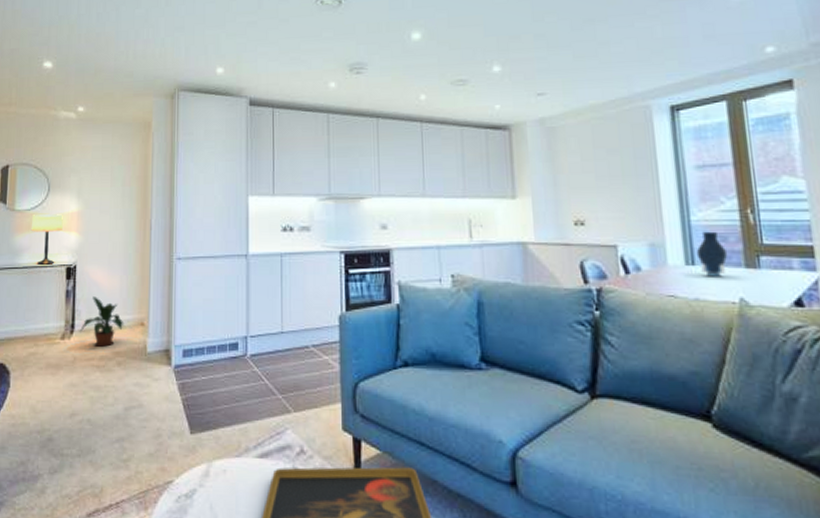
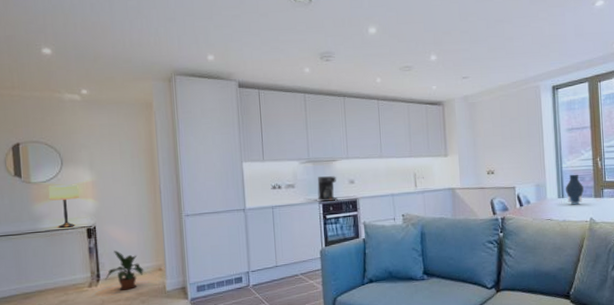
coffee maker: none [338,218,366,251] -> present [317,176,339,202]

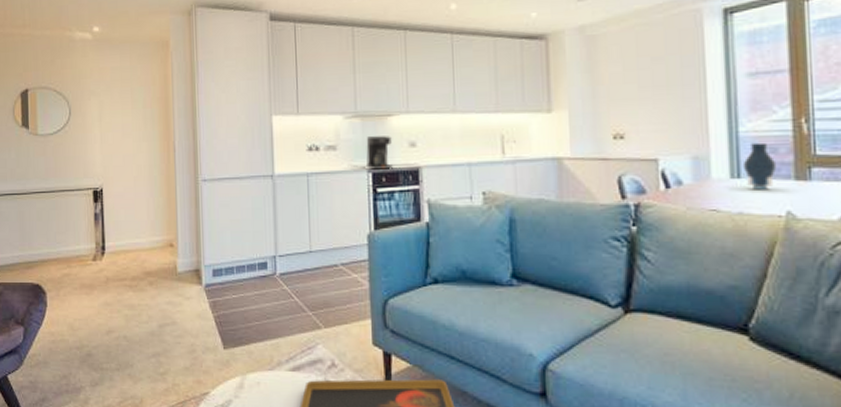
table lamp: present [48,184,79,228] -> none [55,138,86,188]
potted plant: present [105,251,145,290] -> none [111,219,154,267]

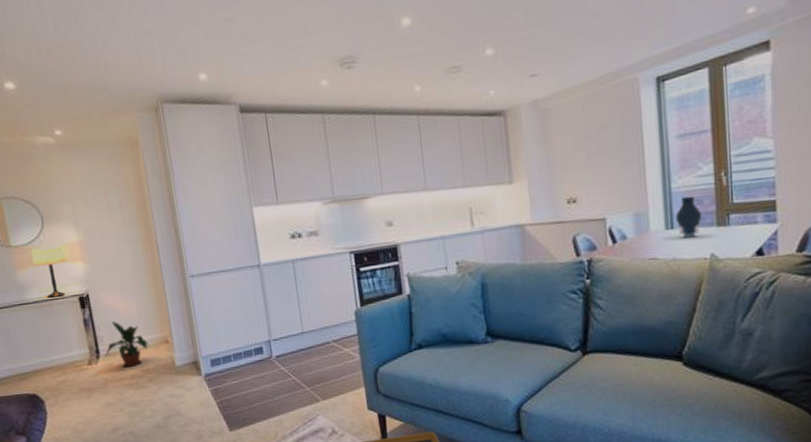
table lamp: none [55,138,86,188] -> present [31,245,66,298]
potted plant: none [111,219,154,267] -> present [105,321,149,368]
coffee maker: present [365,136,394,170] -> none [345,217,374,251]

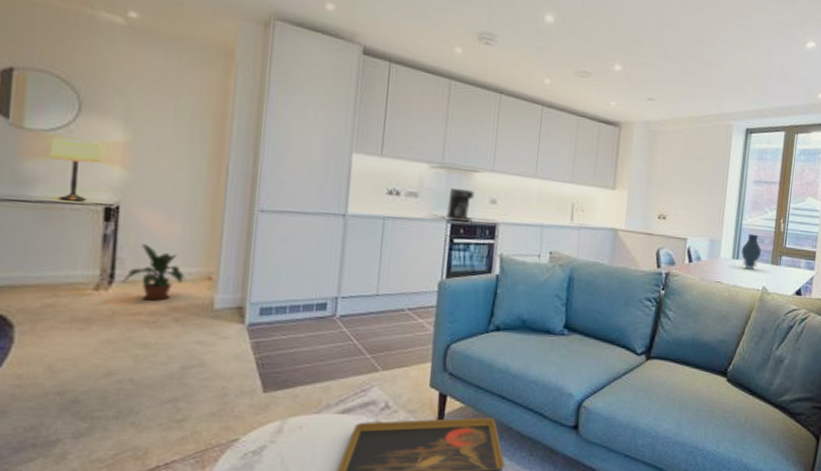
coffee maker: none [345,217,374,251] -> present [445,188,474,222]

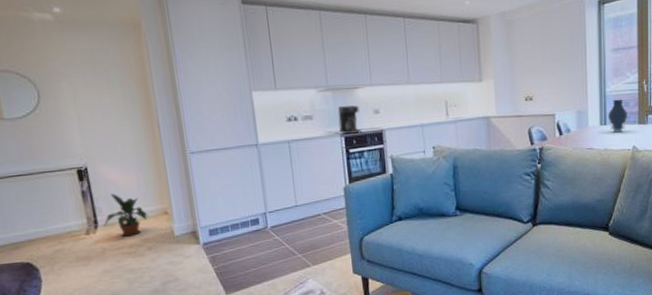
table lamp: present [49,137,101,202] -> none [26,120,64,170]

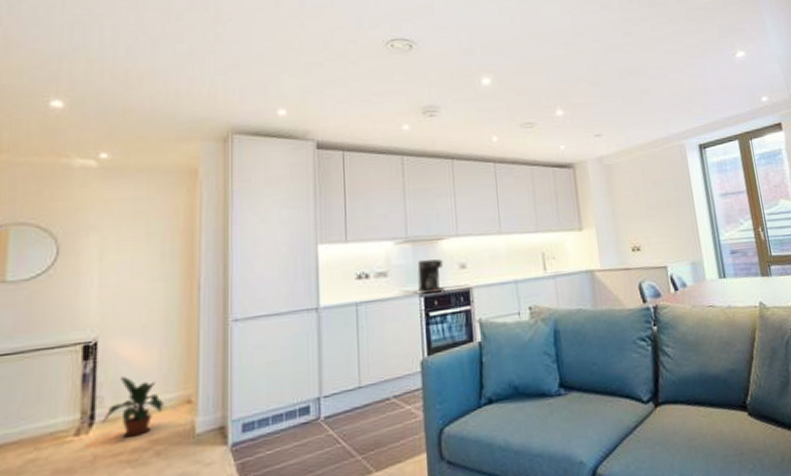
vase: present [608,99,628,133] -> none [726,248,749,287]

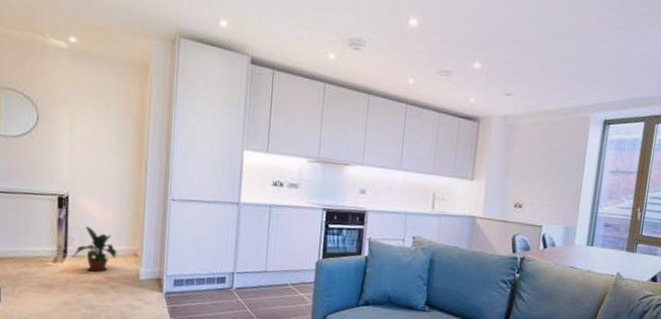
coffee maker: present [417,259,446,294] -> none [321,180,346,210]

